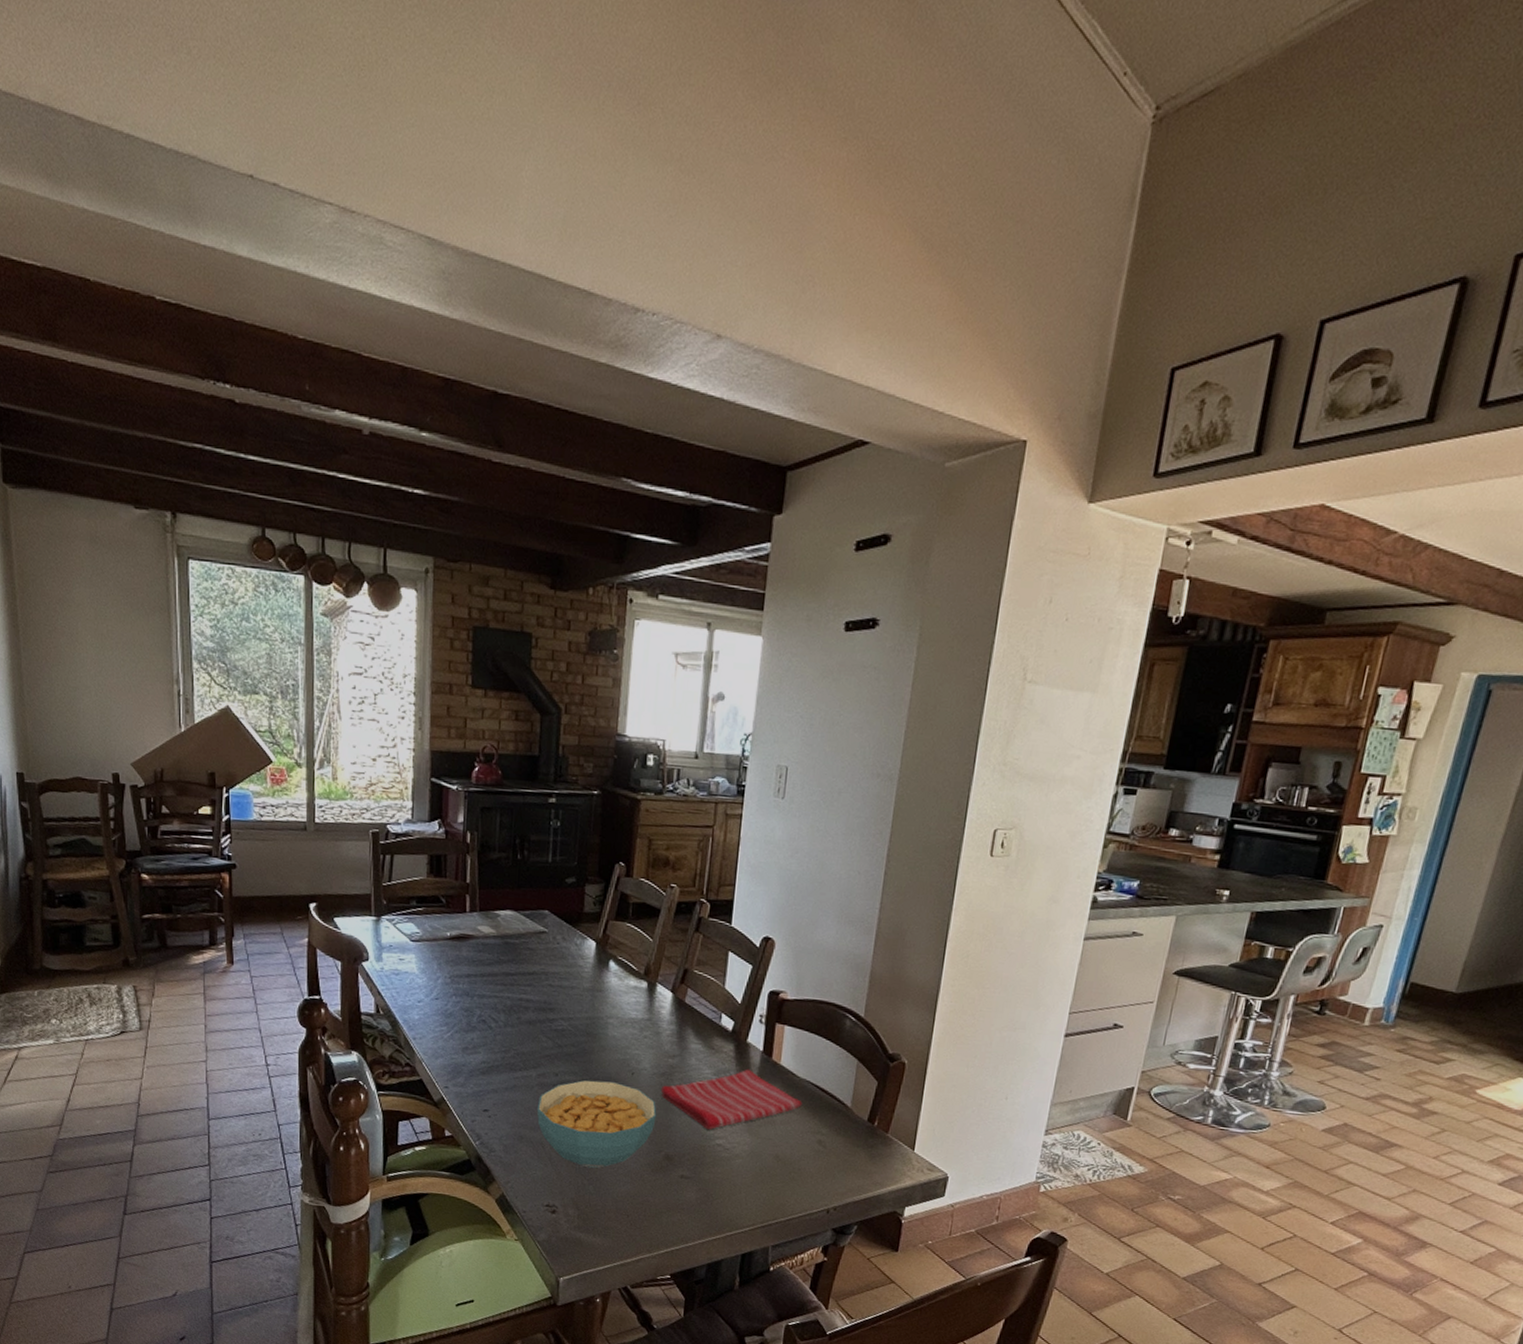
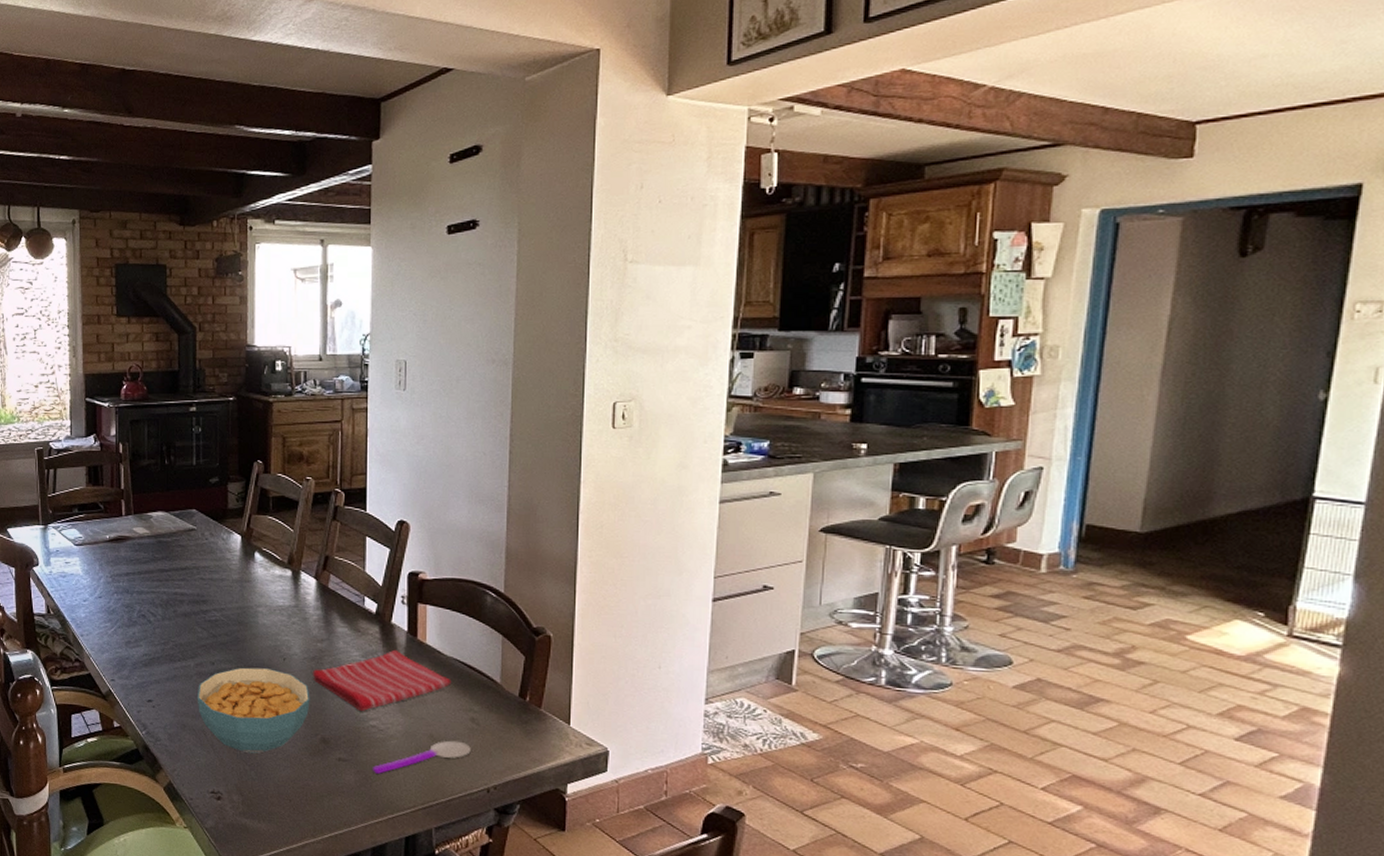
spoon: none [715,1161,815,1192] -> present [373,740,471,774]

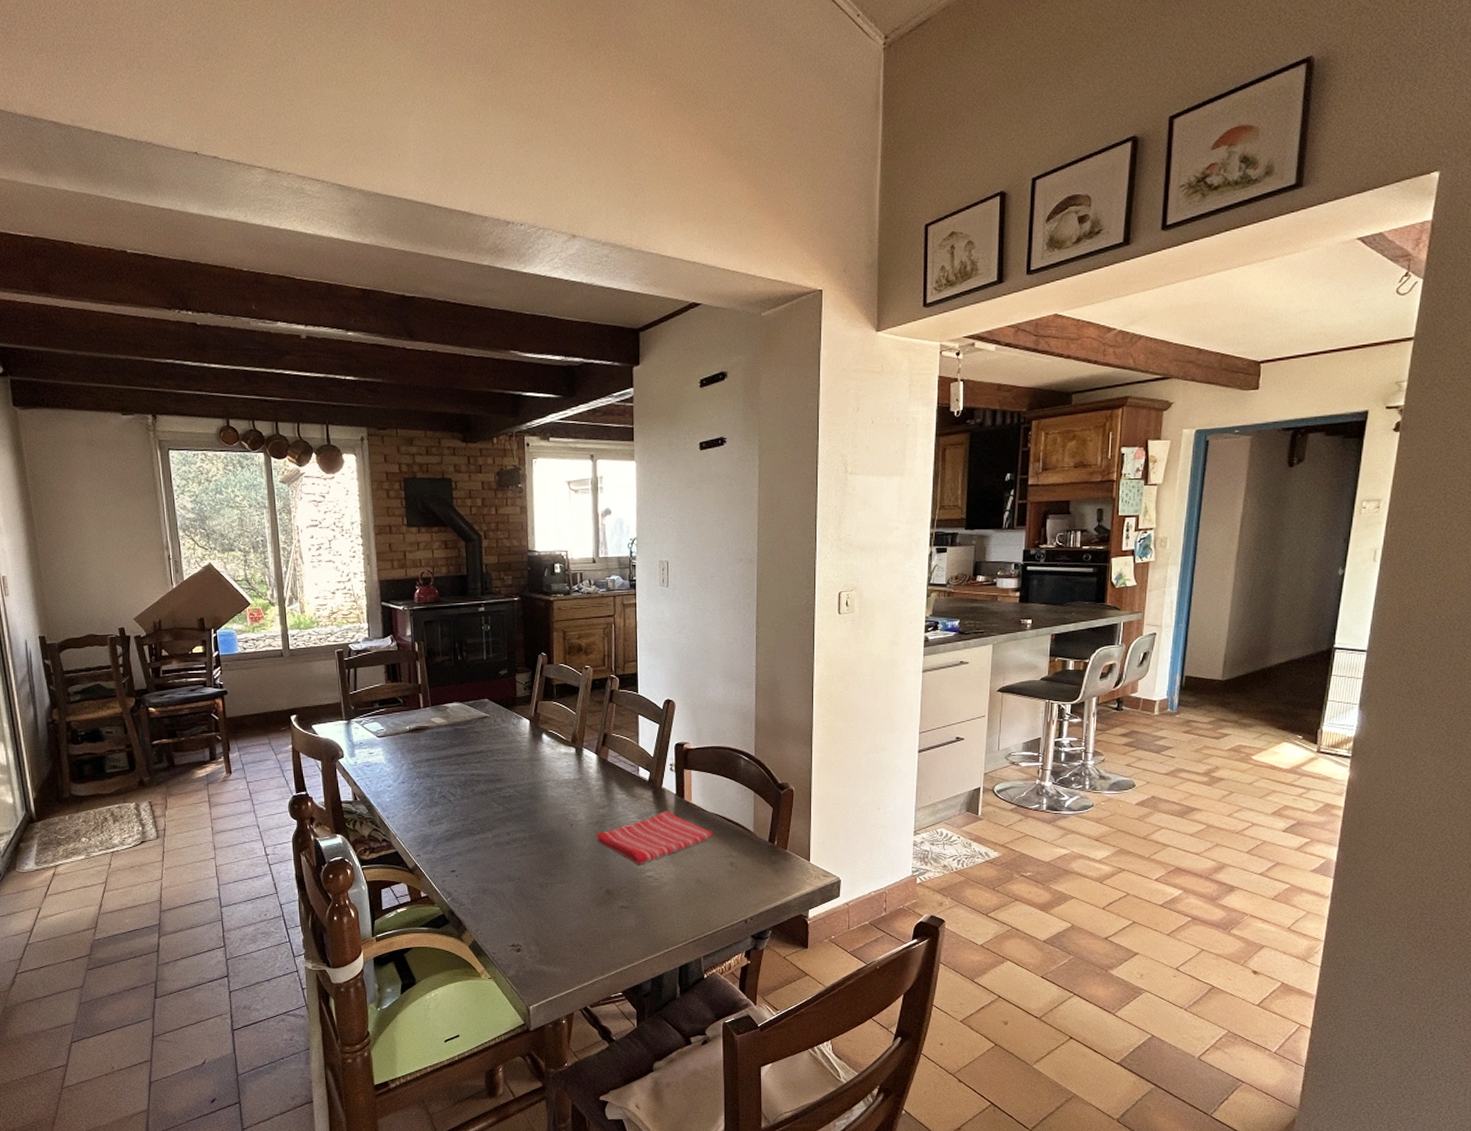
cereal bowl: present [197,667,310,754] -> none [495,834,595,910]
spoon: present [373,740,471,774] -> none [650,882,731,916]

